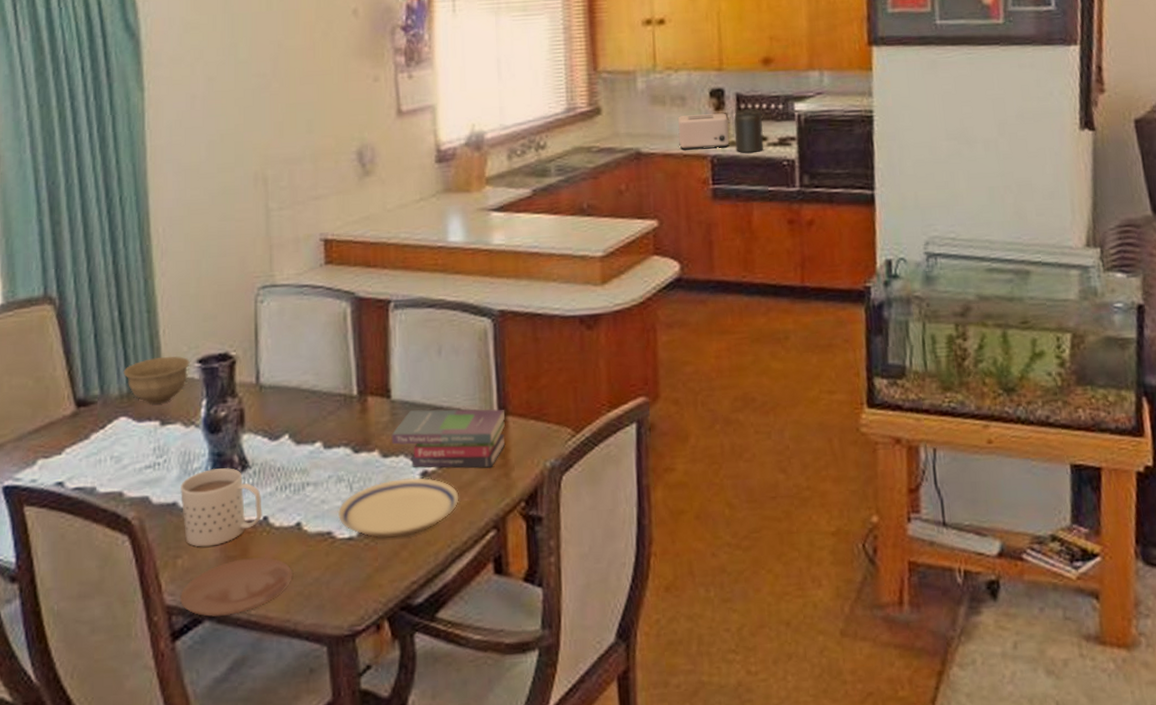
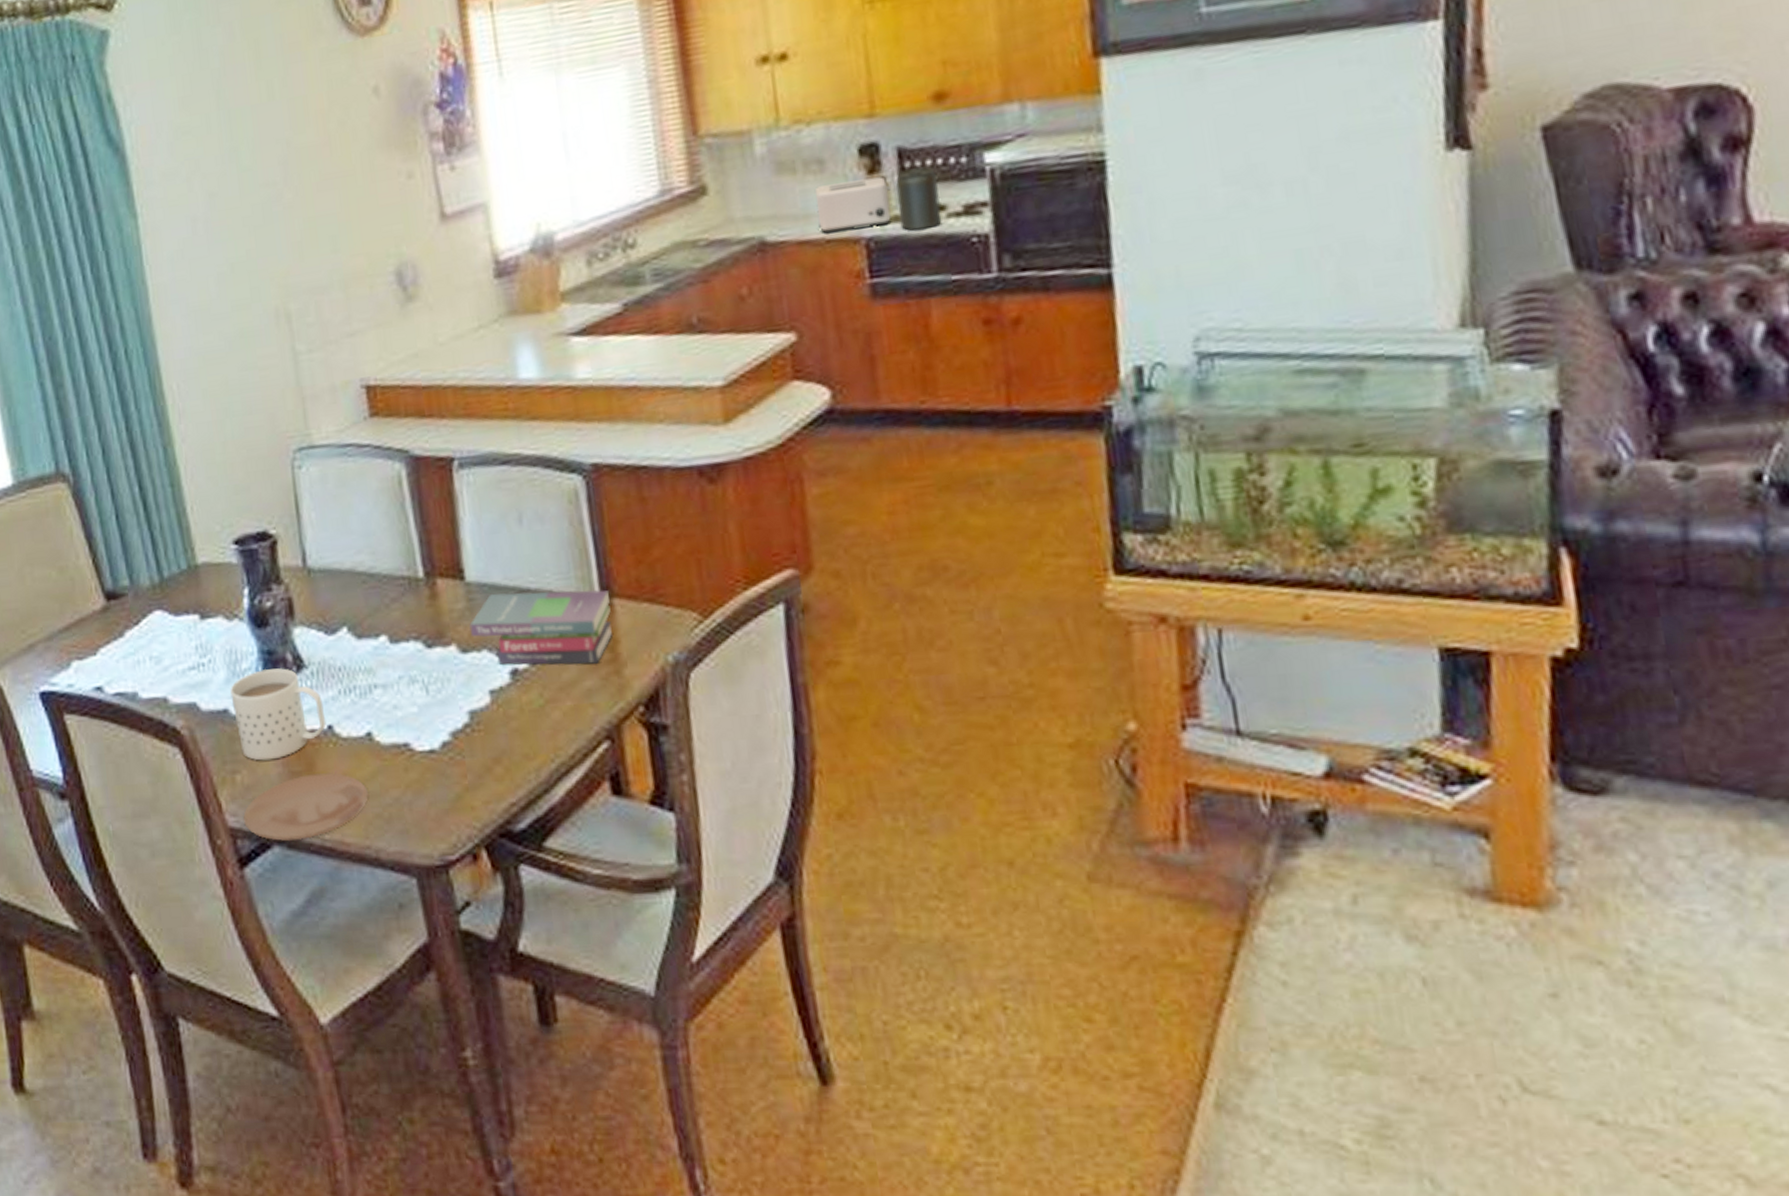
bowl: present [123,355,190,404] -> none [152,536,225,595]
plate: present [337,477,459,539] -> none [413,676,561,752]

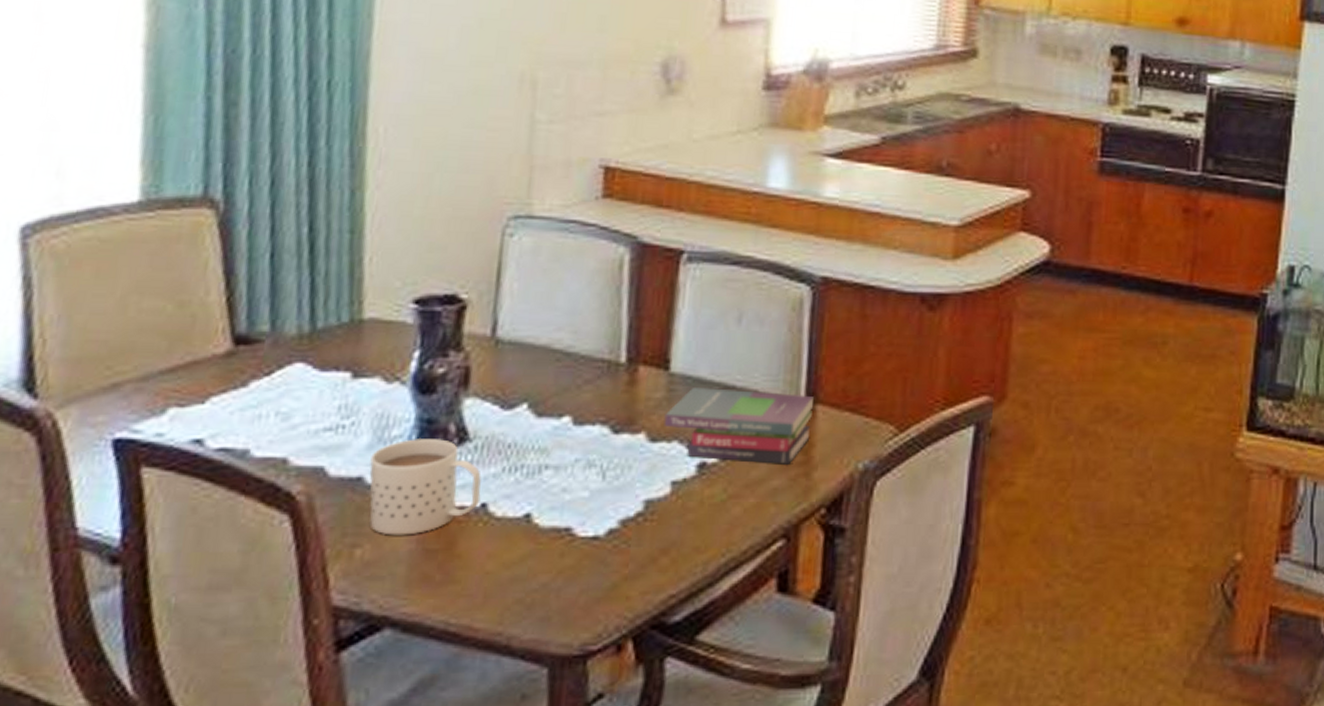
plate: present [243,773,368,841] -> none [353,553,513,623]
toaster: present [814,176,892,234] -> none [1067,72,1132,116]
soda can: present [894,167,942,232] -> none [1133,74,1168,126]

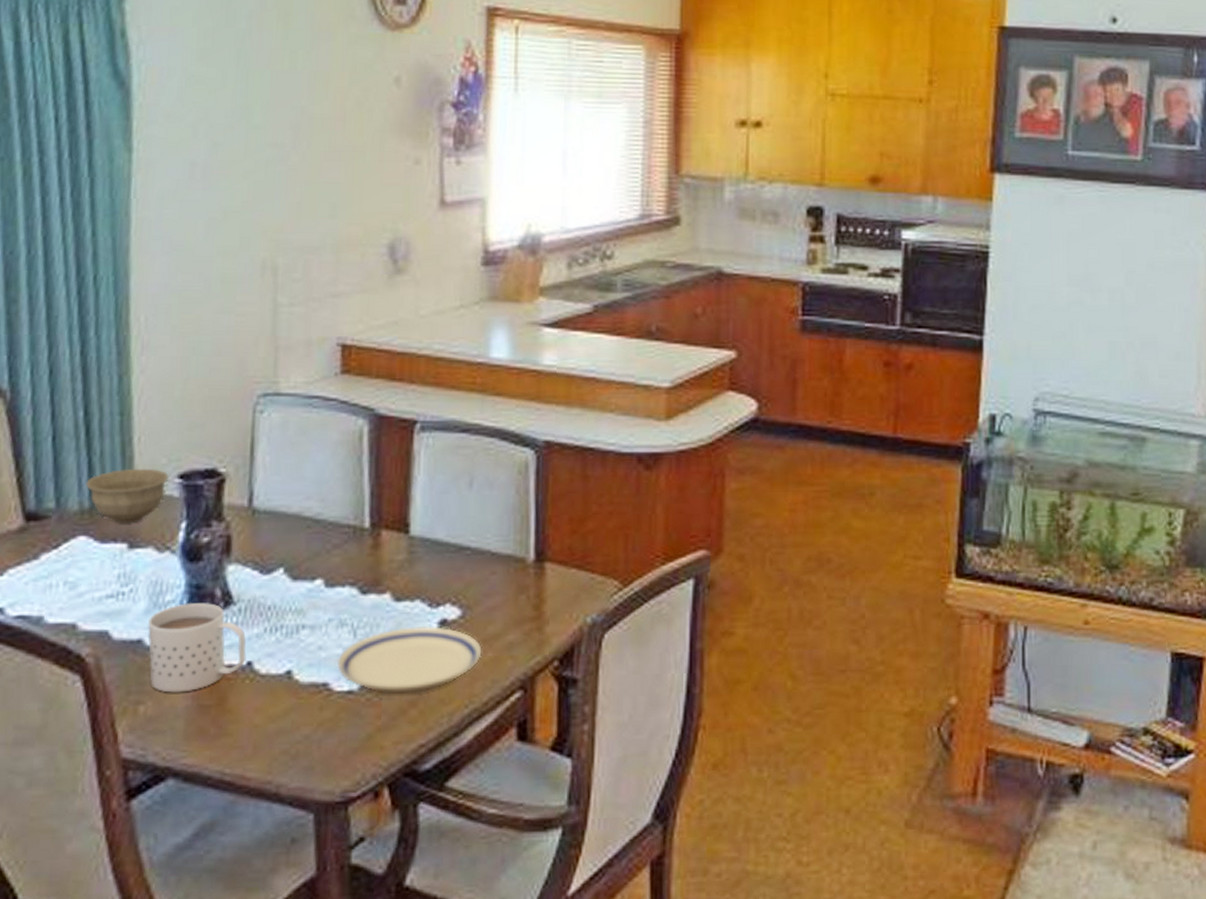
bowl: none [306,290,403,350] -> present [86,468,169,523]
plate: none [581,470,744,540] -> present [336,627,482,694]
books: present [663,388,813,464] -> none [406,549,542,620]

